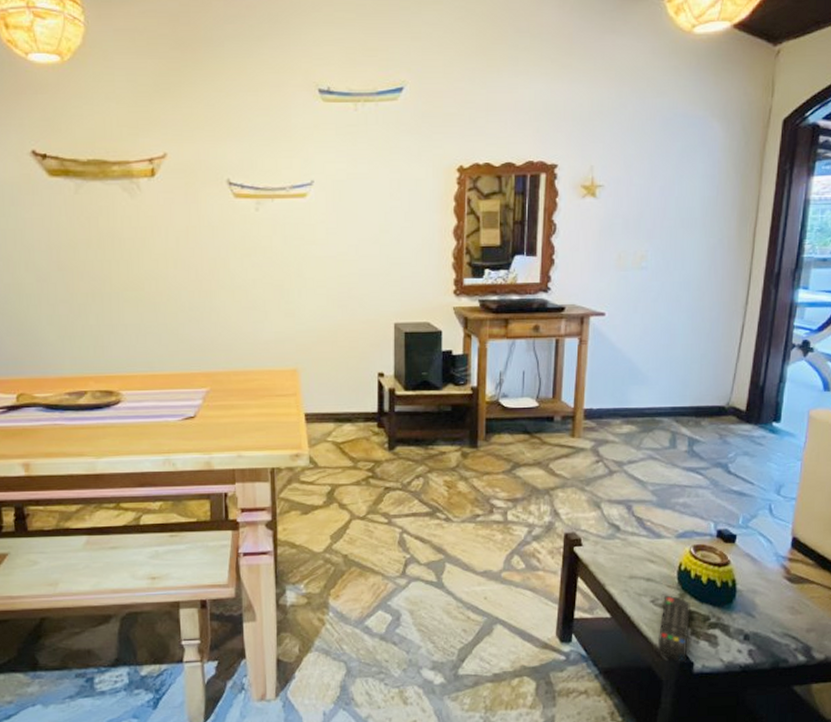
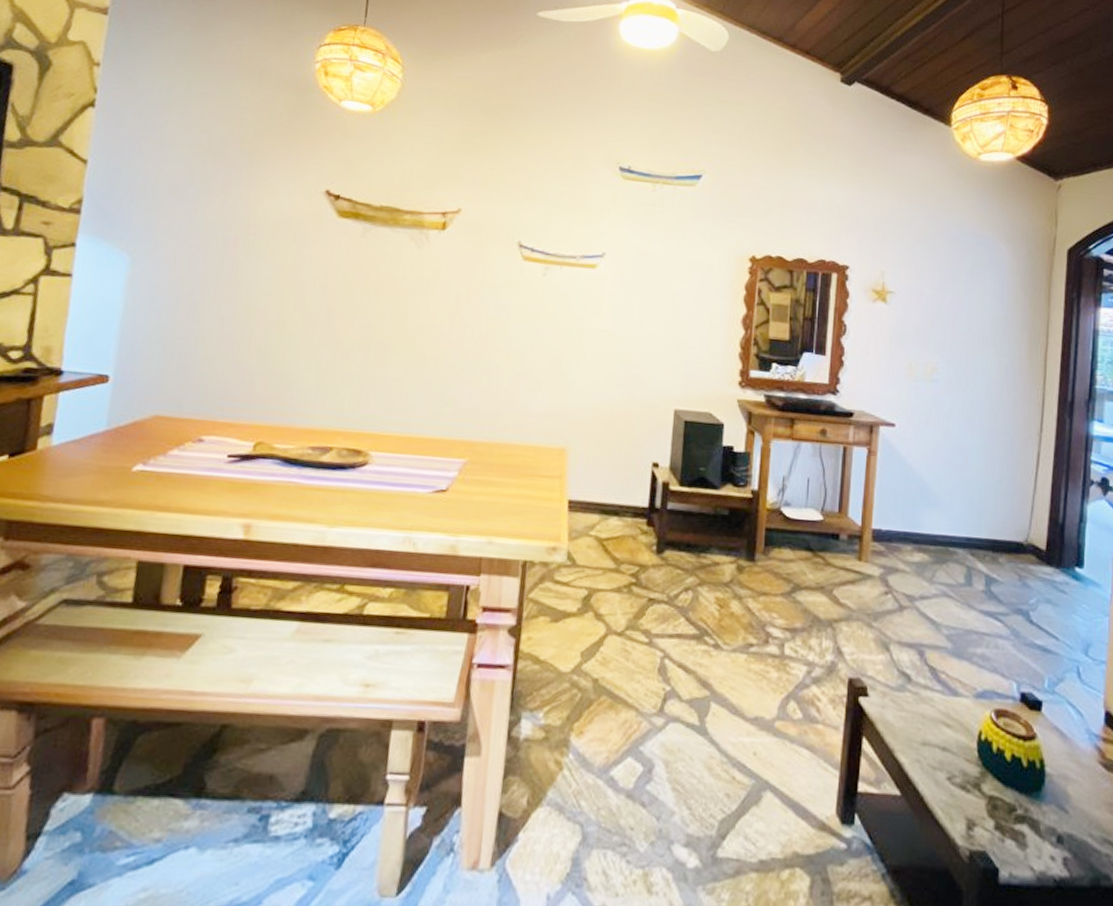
remote control: present [656,595,691,662] -> none [954,772,993,866]

